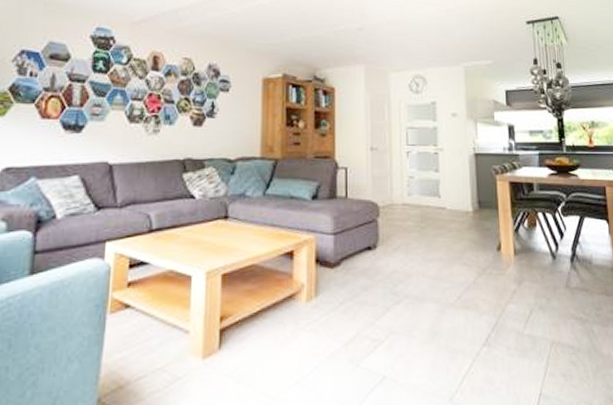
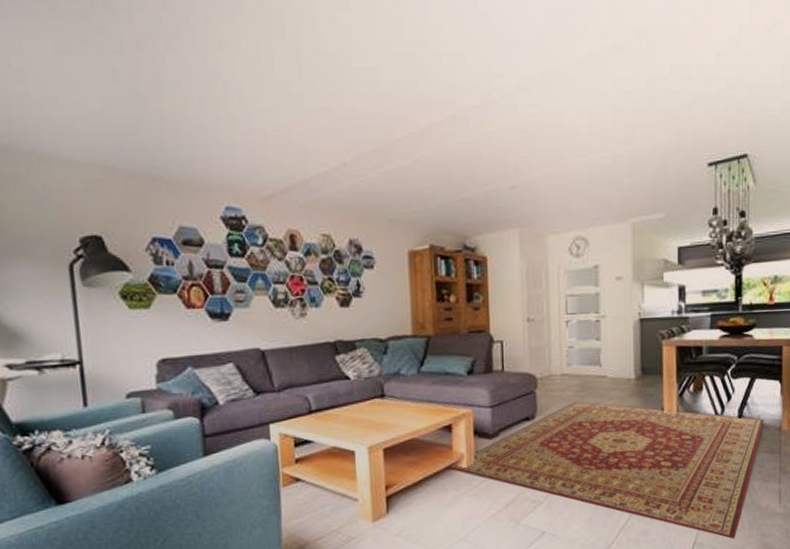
rug: none [287,232,597,391] -> present [448,401,764,540]

